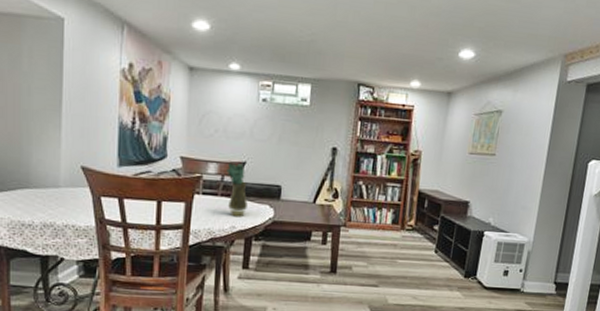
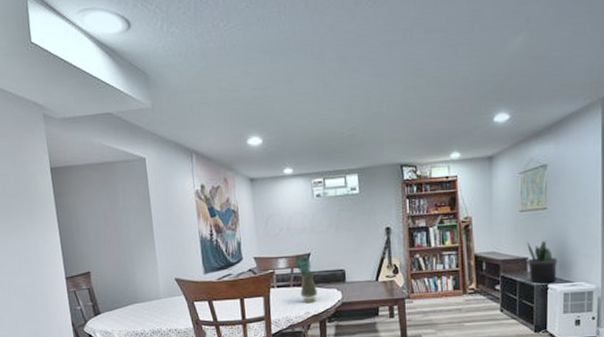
planter: none [468,185,498,230] -> present [527,240,558,284]

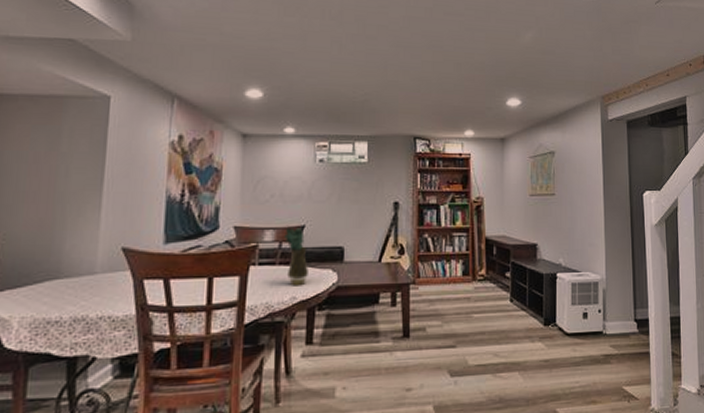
planter: present [527,240,558,284] -> none [536,226,566,272]

